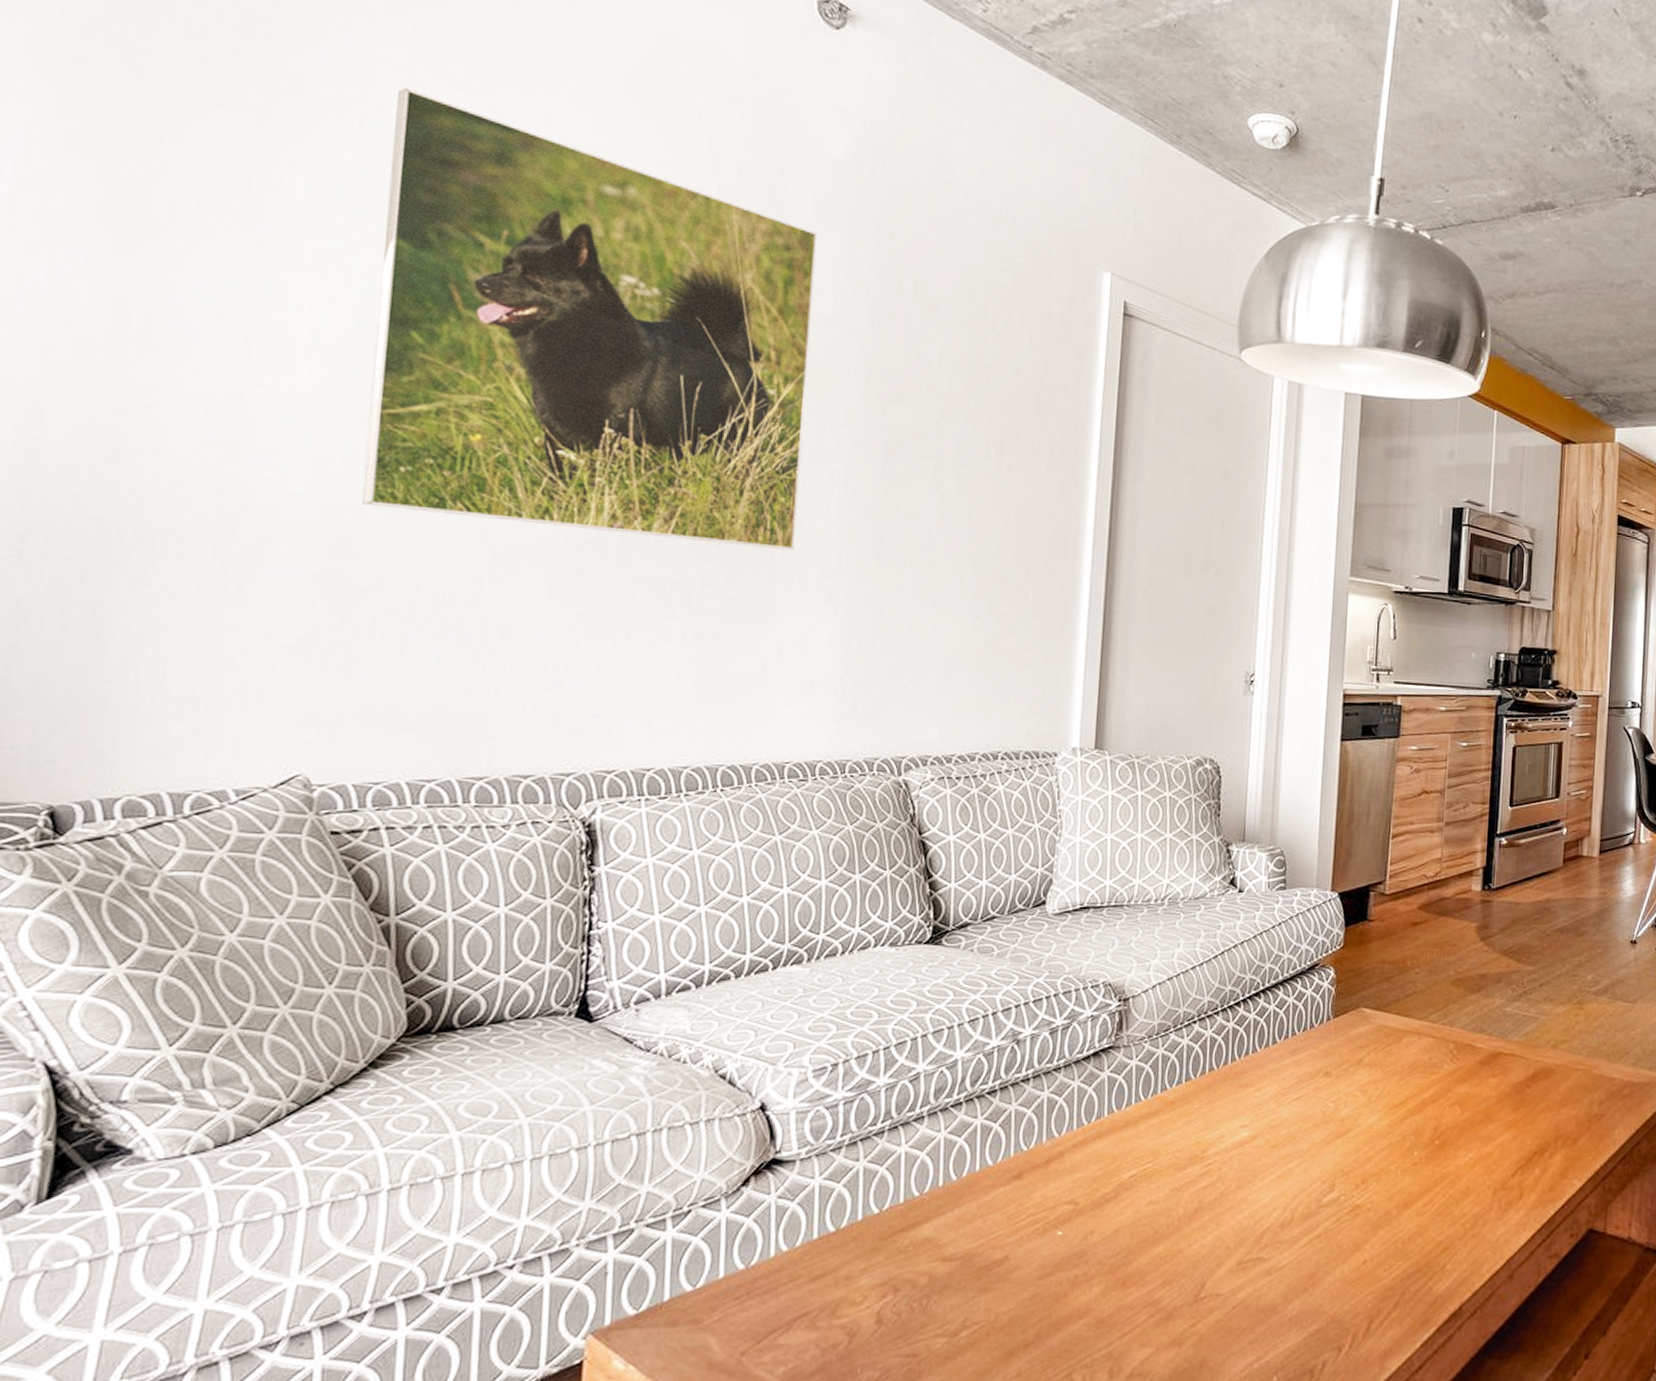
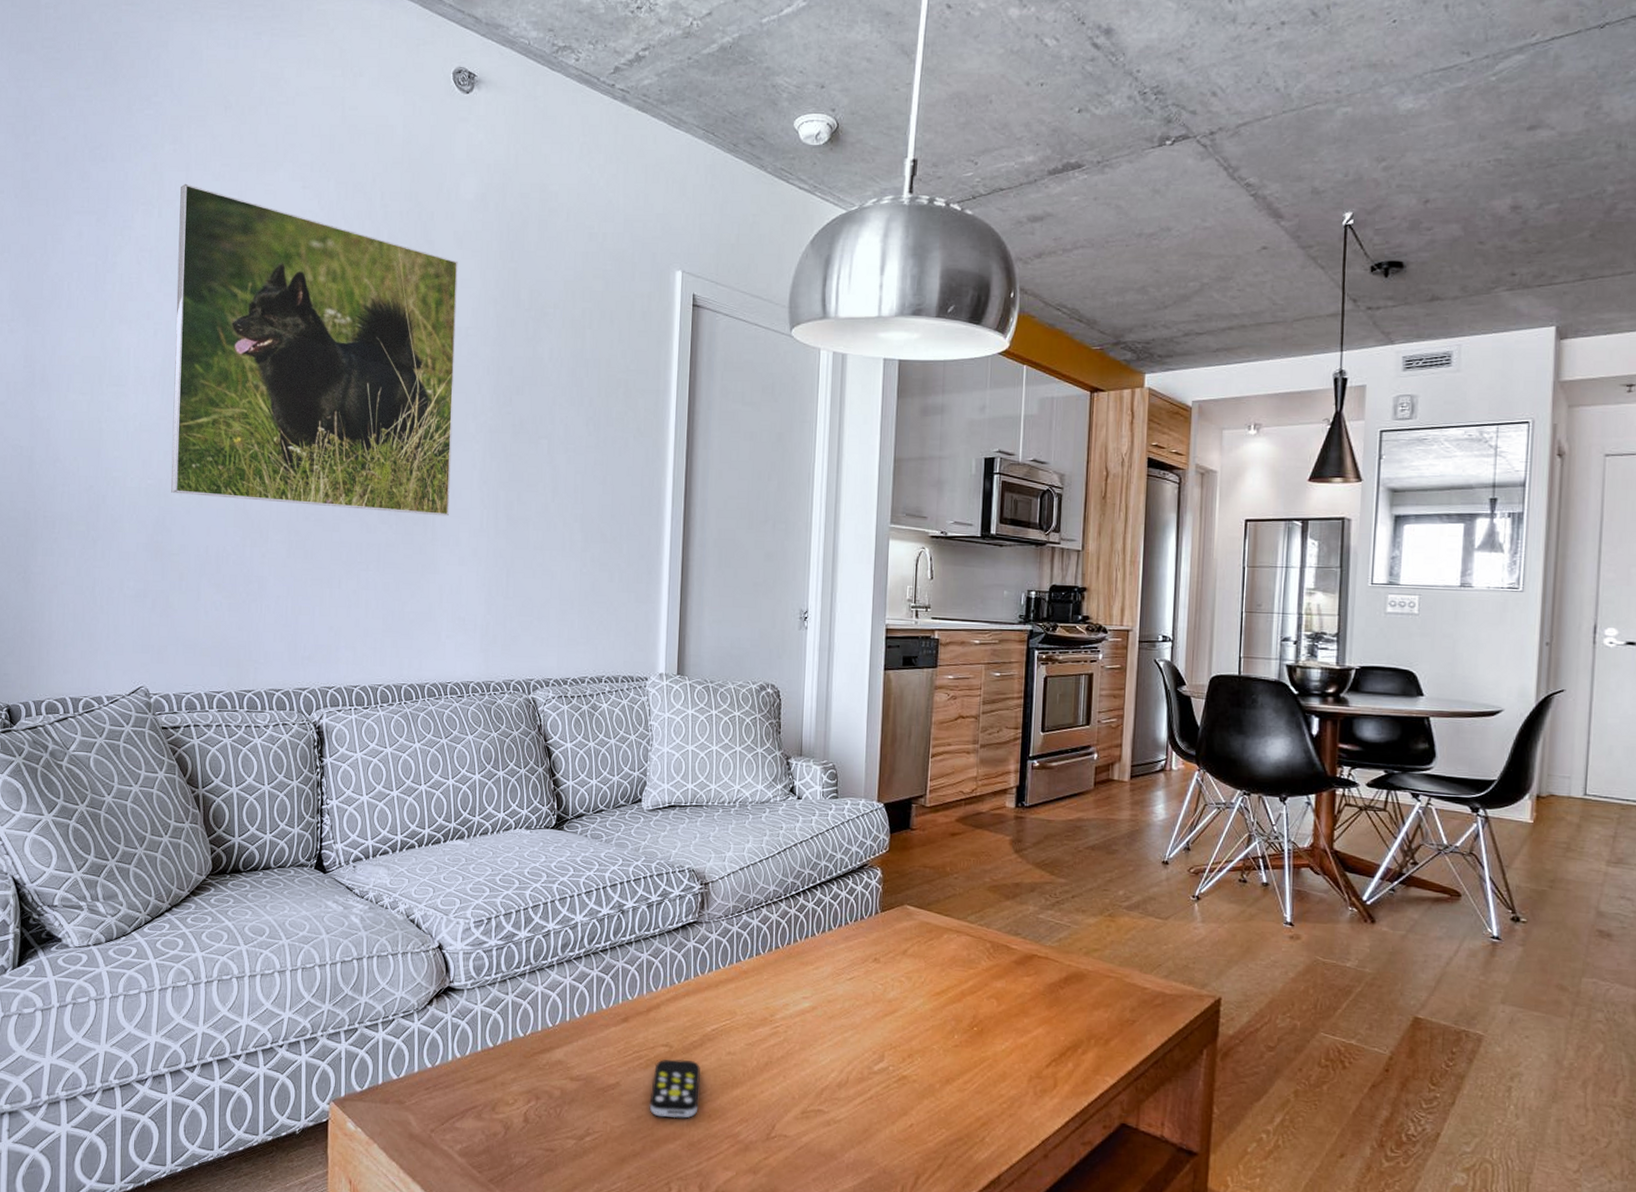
remote control: none [1046,1217,1114,1293] -> present [649,1059,701,1119]

